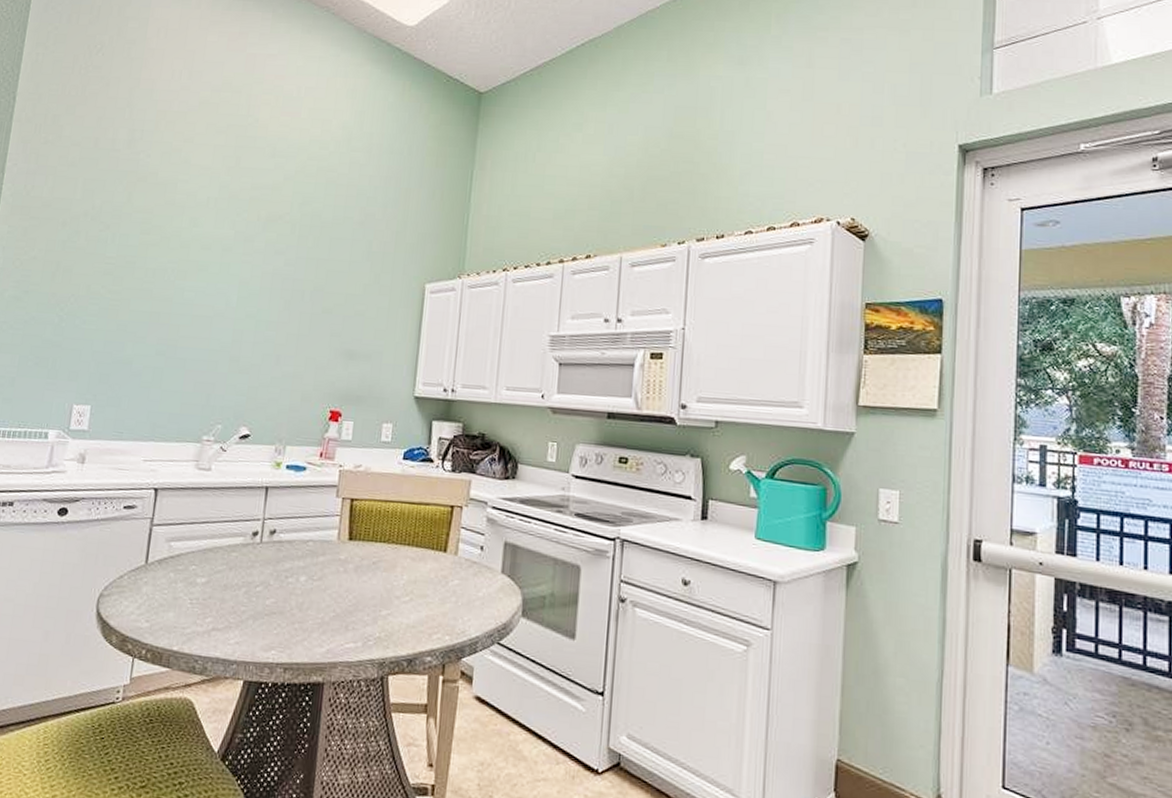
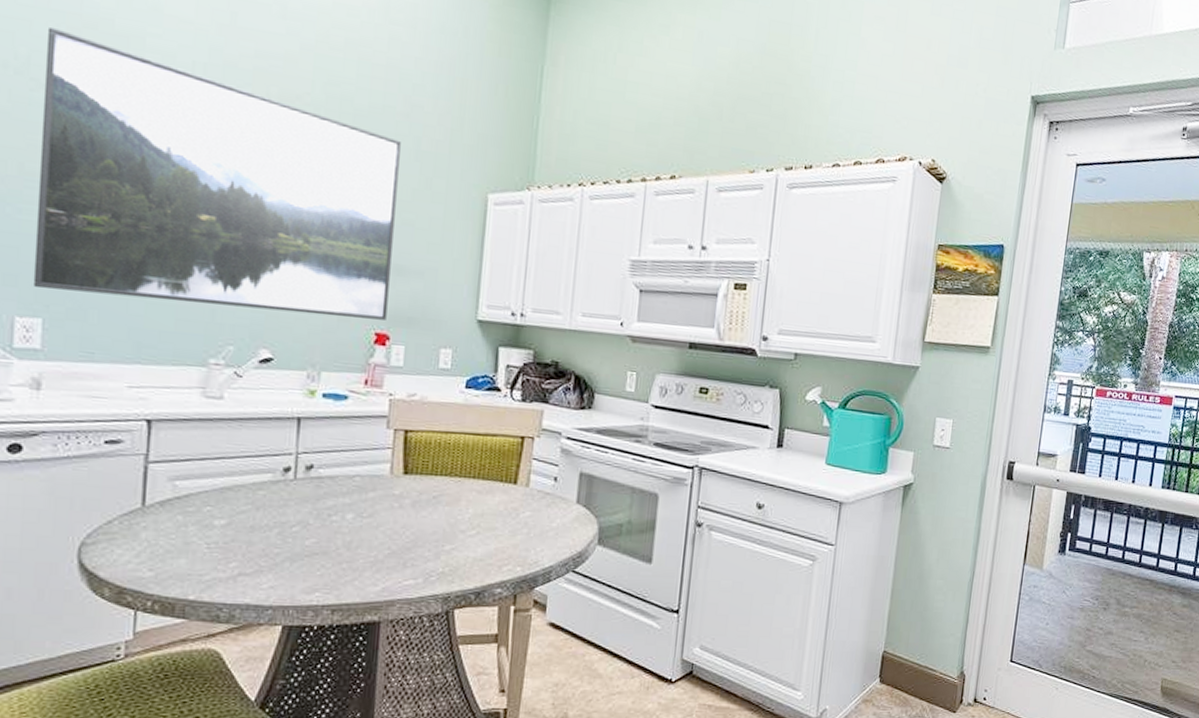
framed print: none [87,183,356,399] -> present [32,26,401,320]

